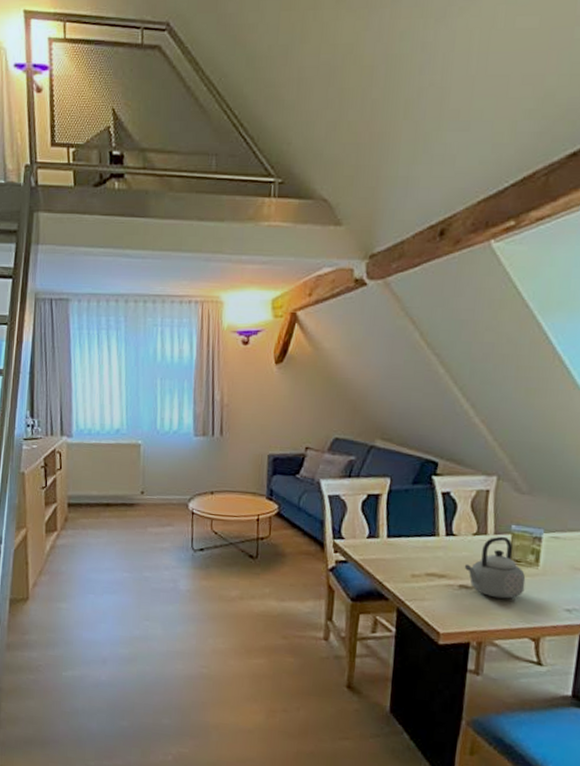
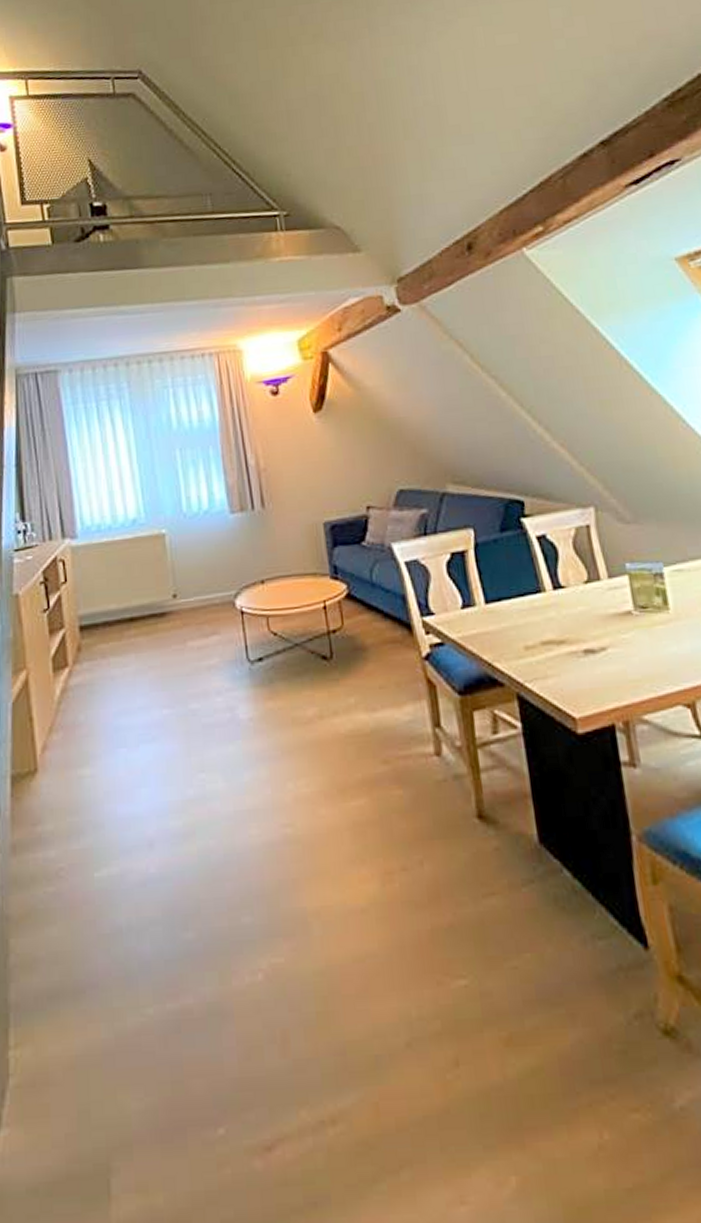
teapot: present [464,536,526,599] -> none [583,579,661,659]

